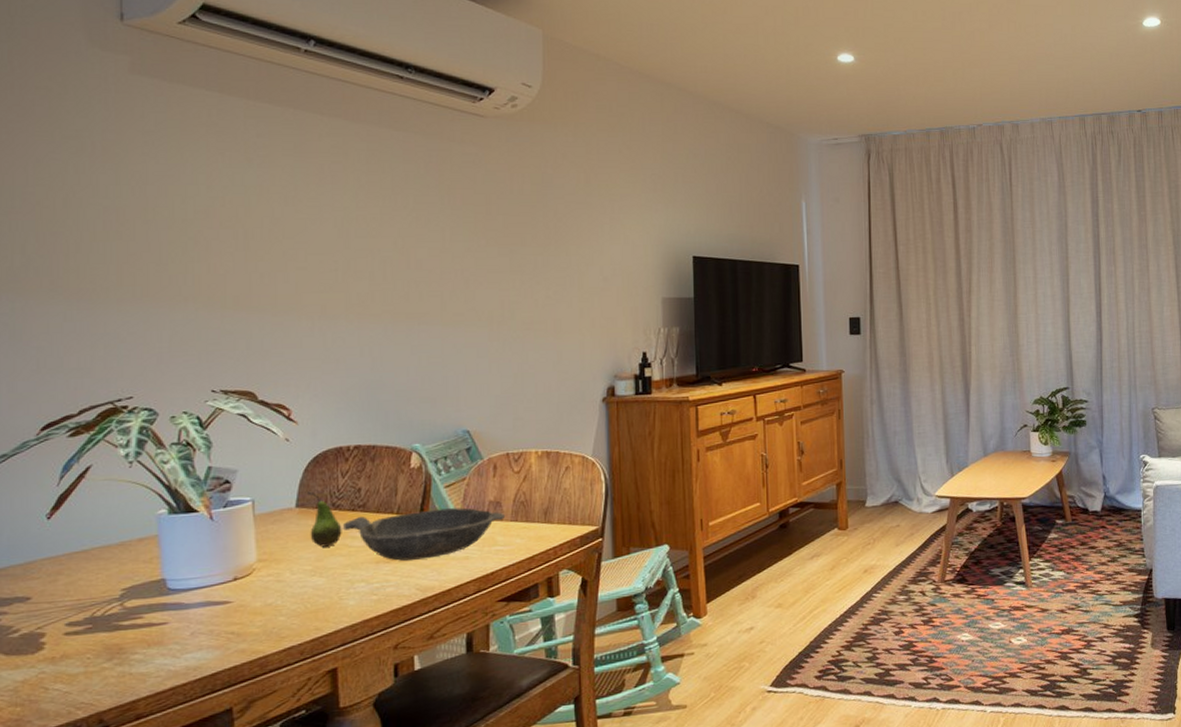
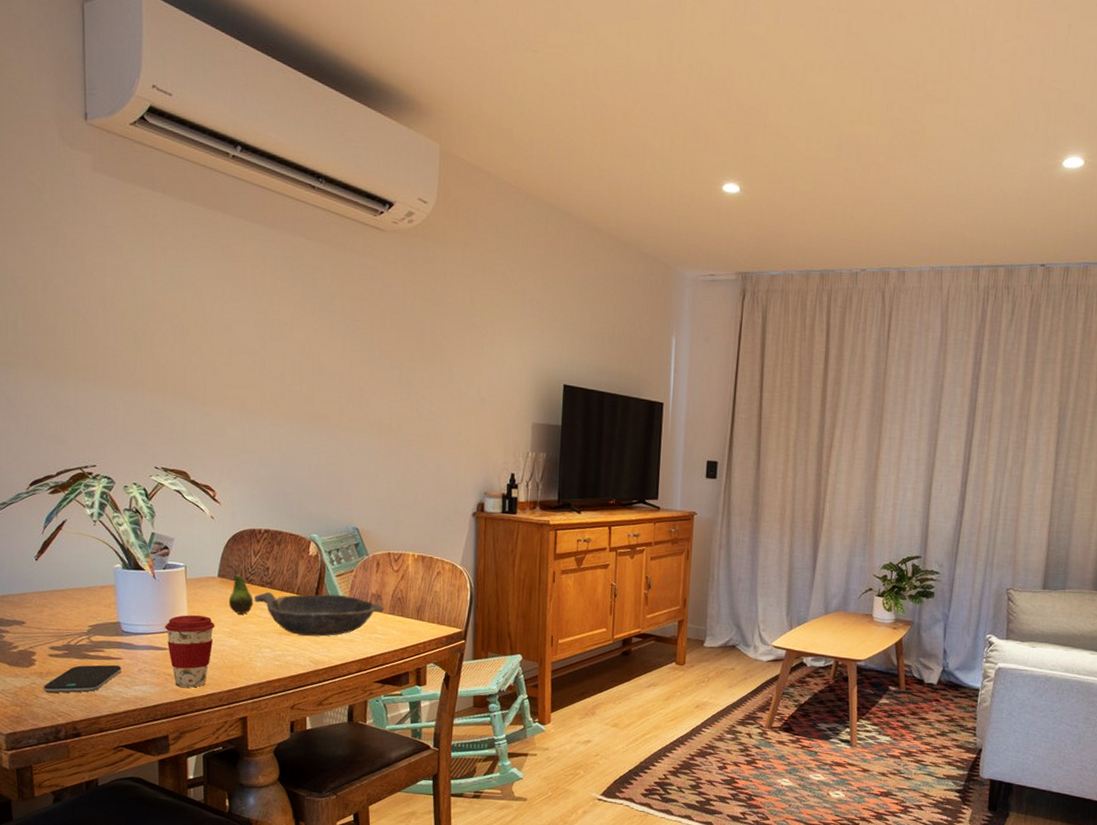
smartphone: none [57,631,167,682] -> present [44,664,121,693]
coffee cup: none [225,555,293,647] -> present [164,615,215,688]

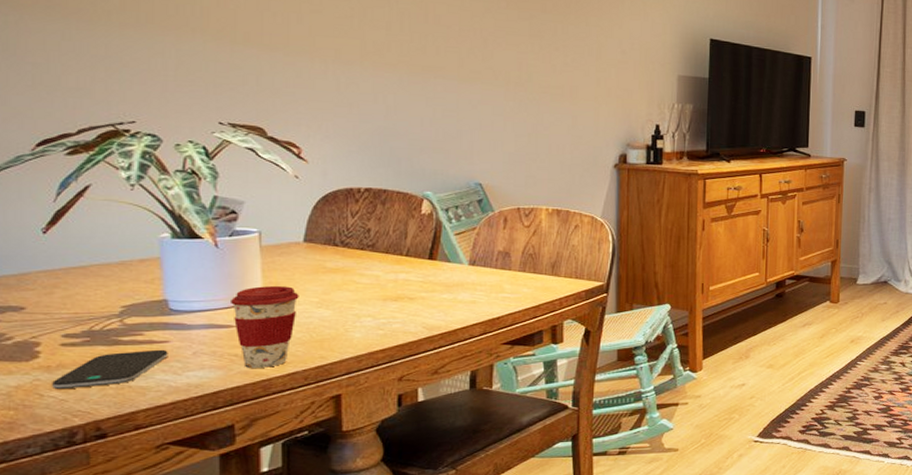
fruit: present [227,564,253,614] -> none [316,228,350,282]
bowl: present [253,592,385,637] -> none [350,255,514,300]

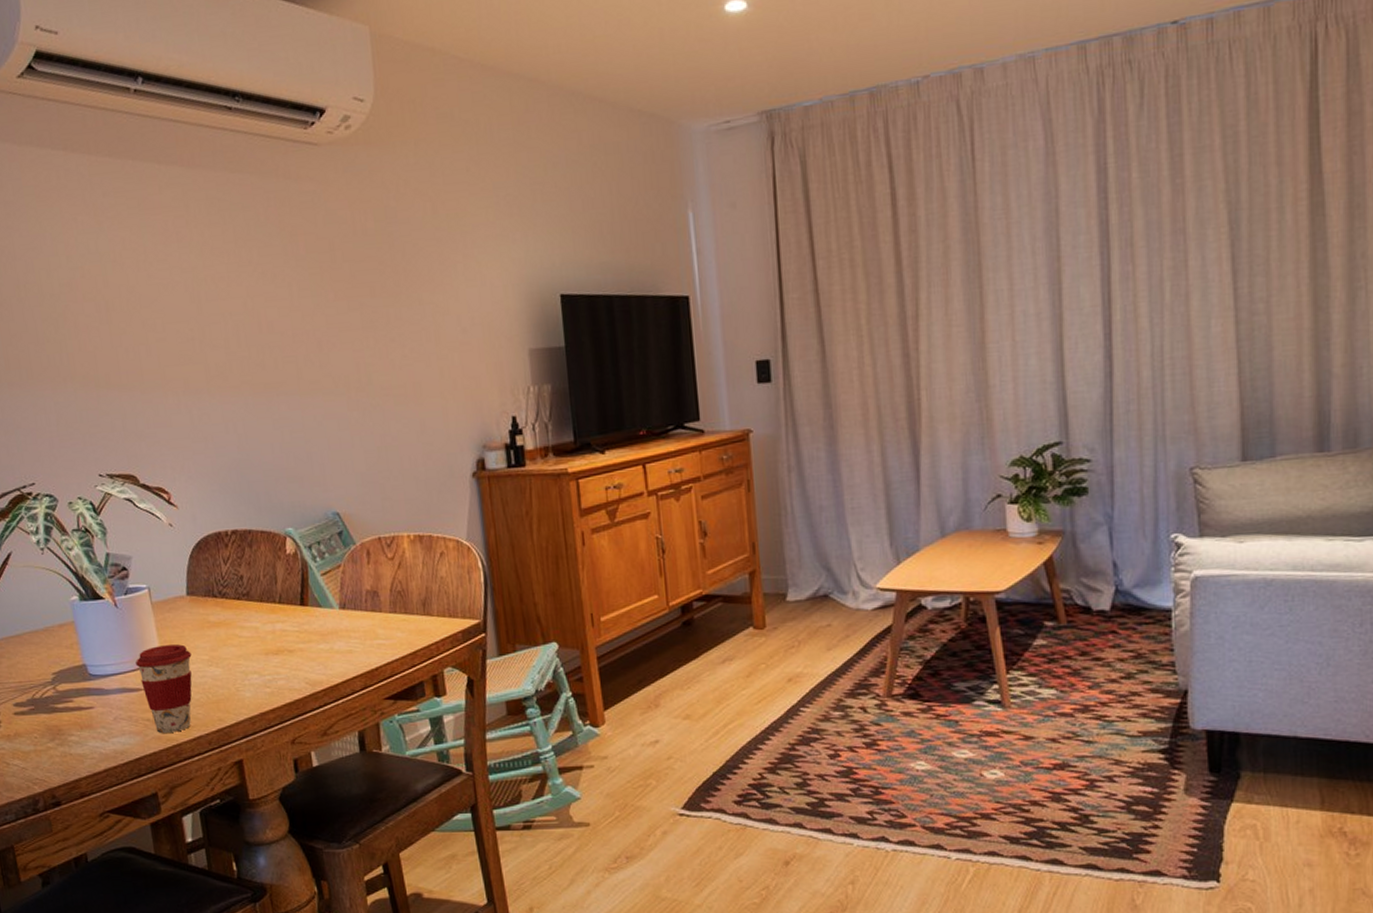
smartphone: present [52,349,168,390] -> none [14,715,95,758]

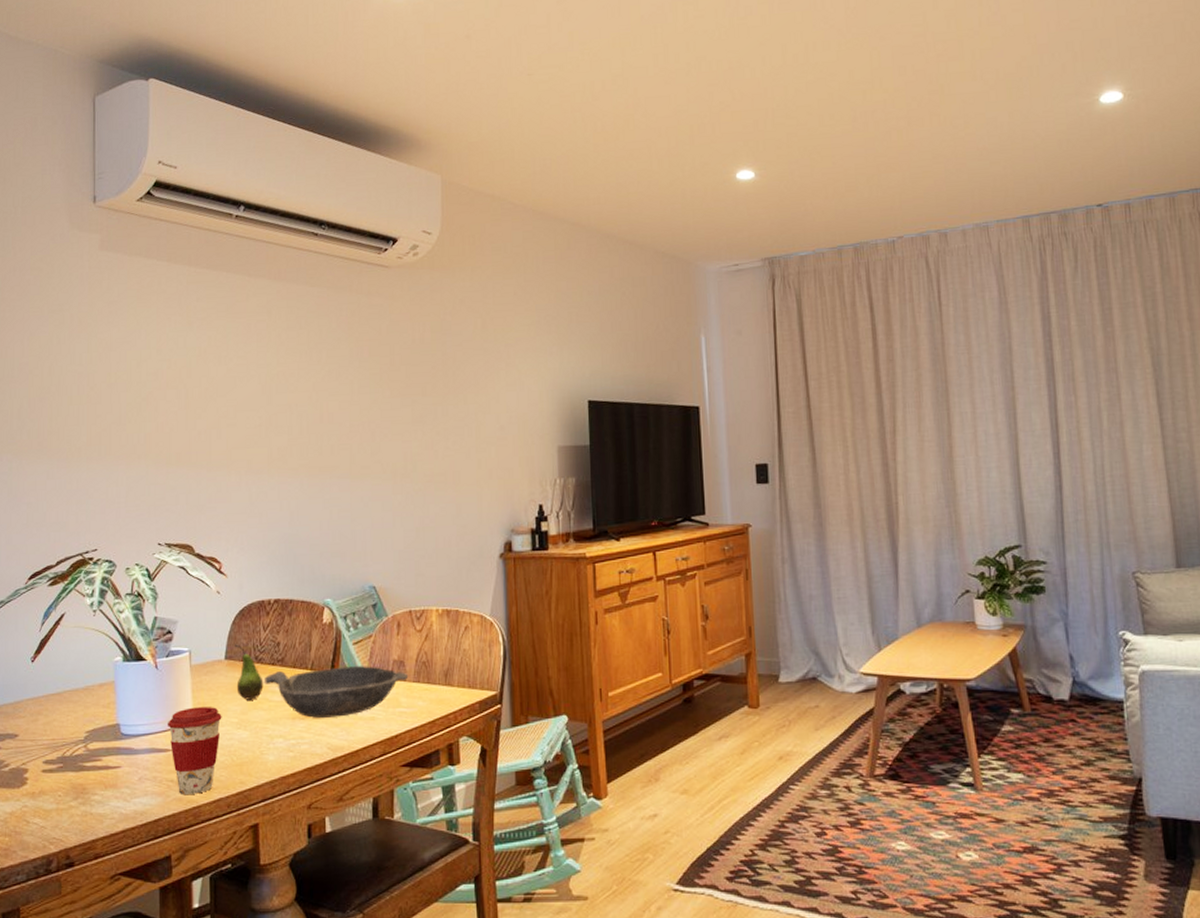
fruit: none [195,579,231,637] -> present [235,644,264,700]
bowl: none [230,597,384,653] -> present [264,666,409,718]

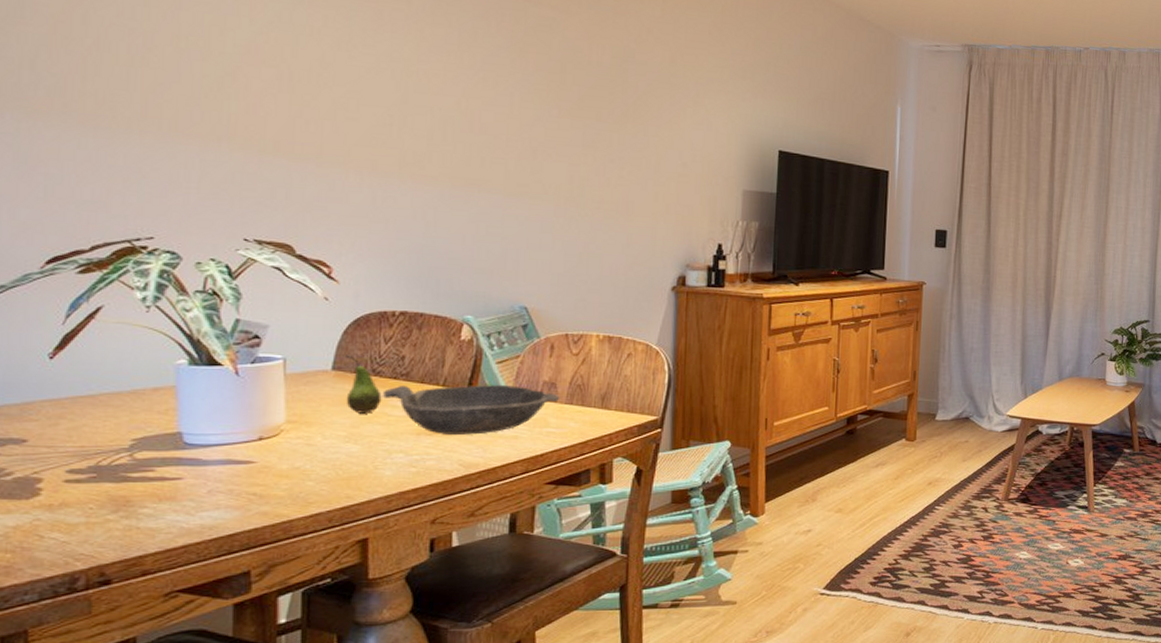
coffee cup: present [167,707,222,796] -> none [249,418,326,510]

